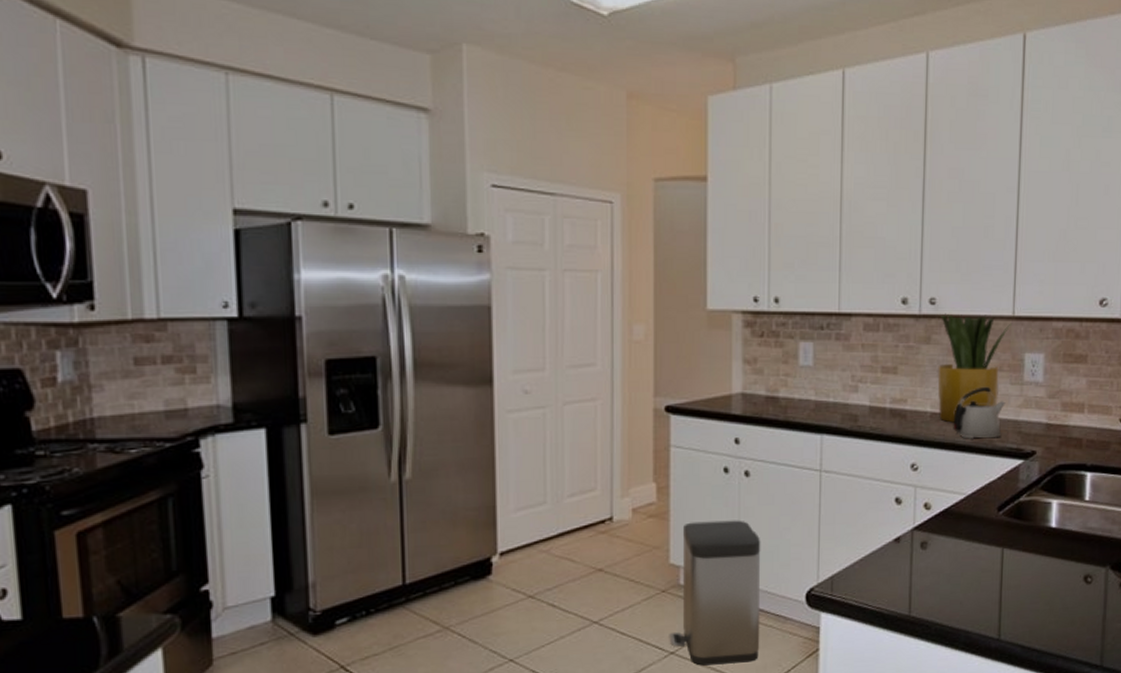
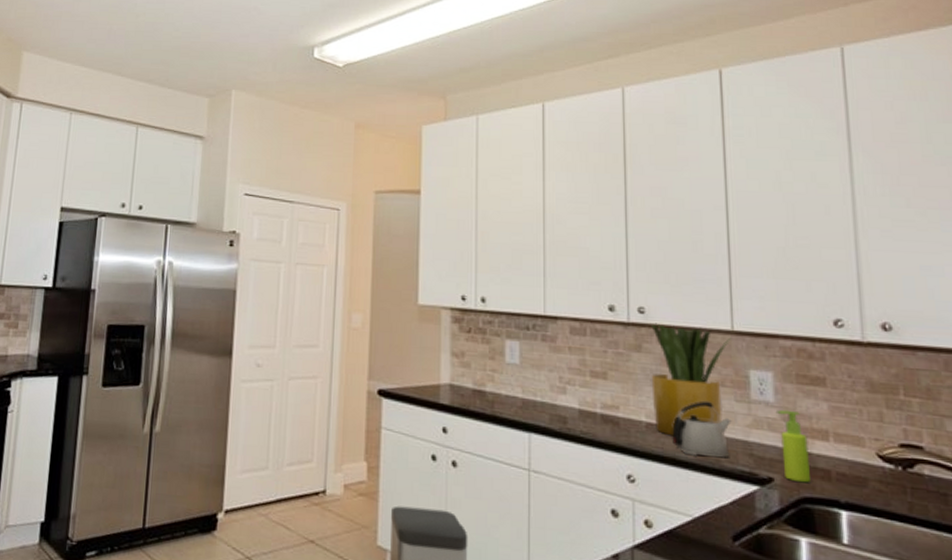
soap dispenser: none [1043,388,1067,453] -> present [775,409,812,483]

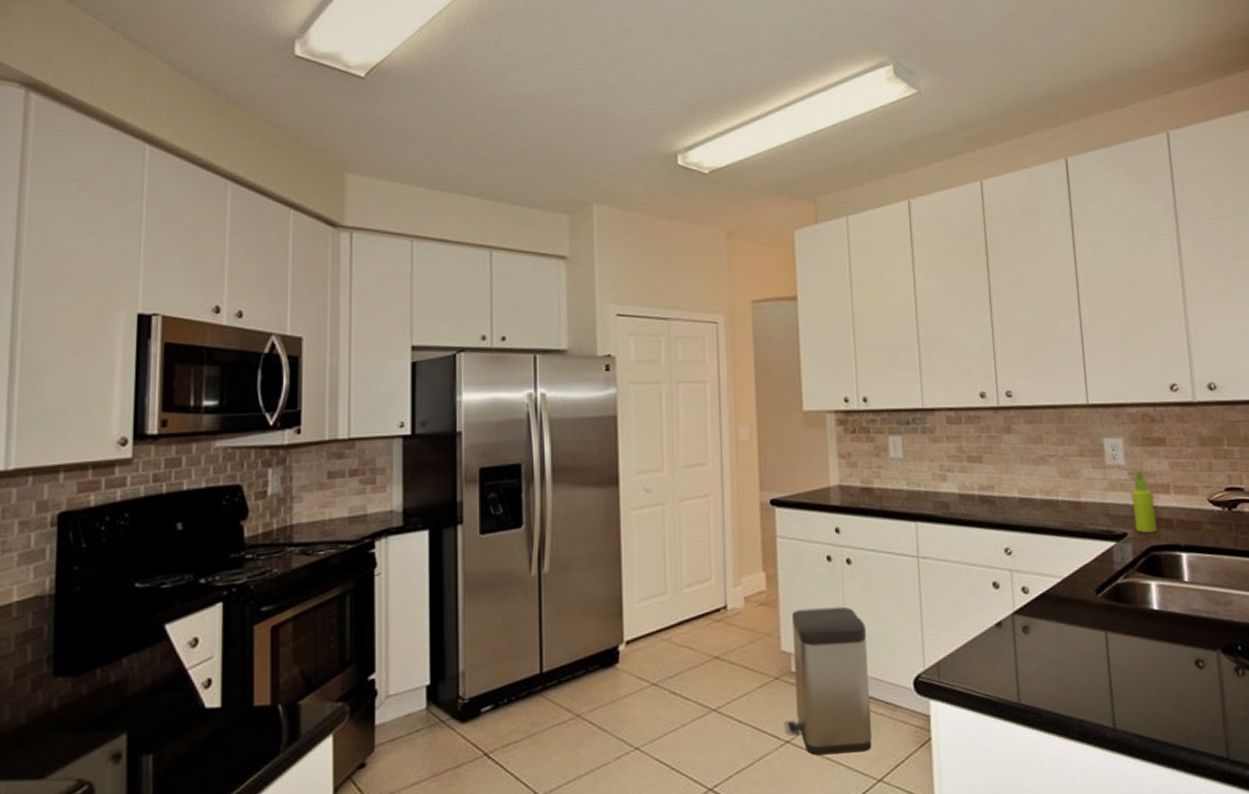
planter: present [651,323,731,436] -> none [1018,404,1087,508]
kettle: present [672,400,732,457] -> none [1041,471,1091,523]

